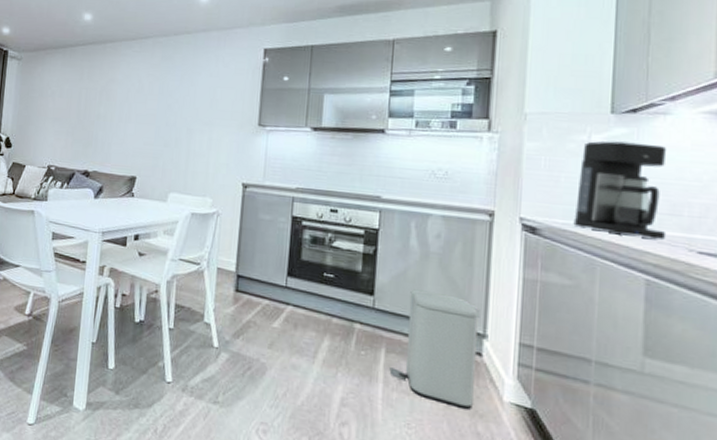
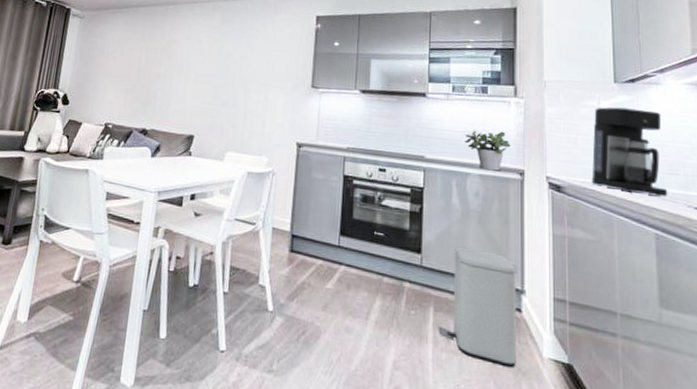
potted plant: none [427,169,481,212] -> present [465,131,511,171]

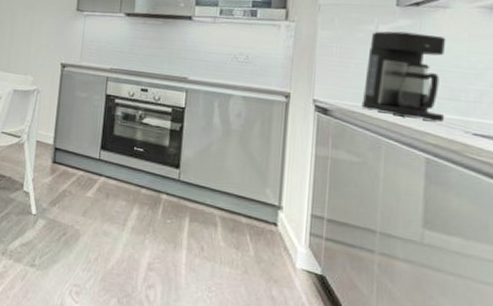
pedal bin: present [438,246,518,367] -> none [192,163,276,275]
potted plant: present [465,131,511,171] -> none [230,54,278,94]

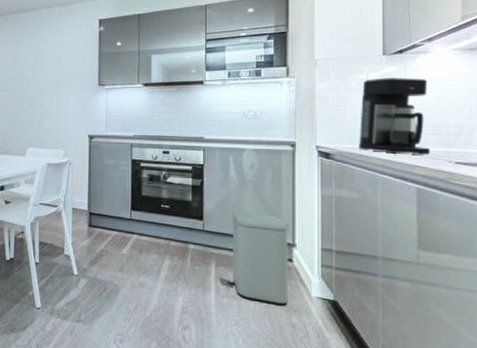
pedal bin: none [192,163,276,275] -> present [219,212,289,306]

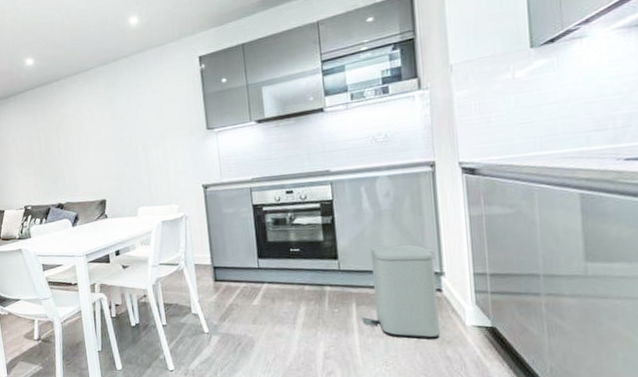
coffee maker: present [358,78,431,156] -> none [508,68,595,160]

